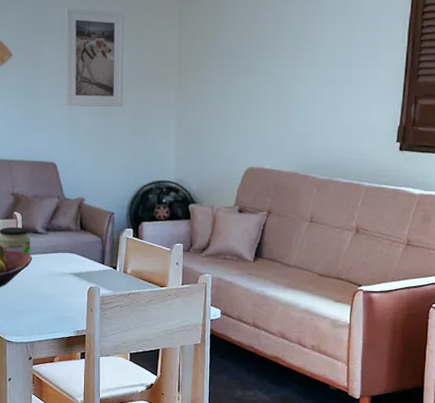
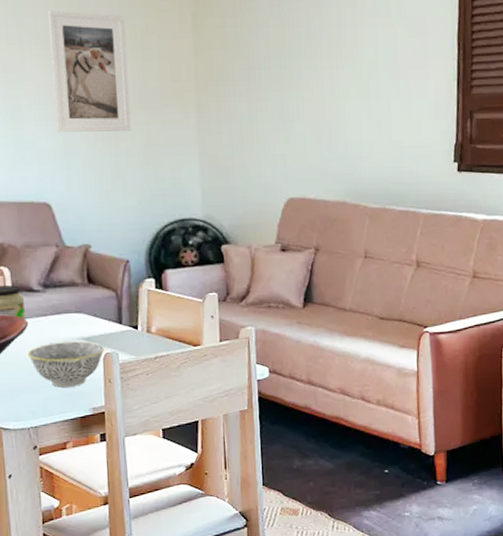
bowl: none [30,275,90,312] -> present [27,341,105,388]

